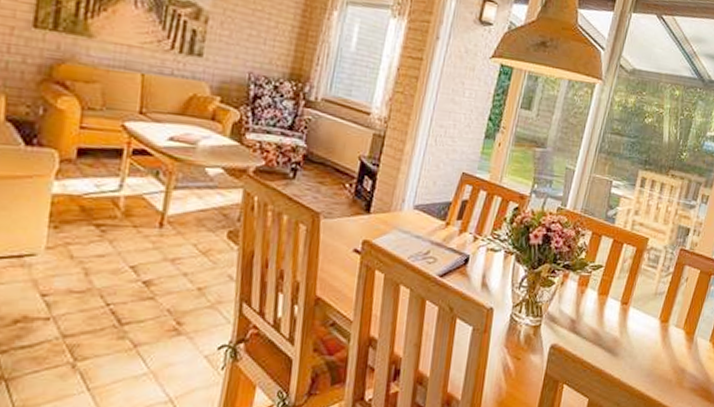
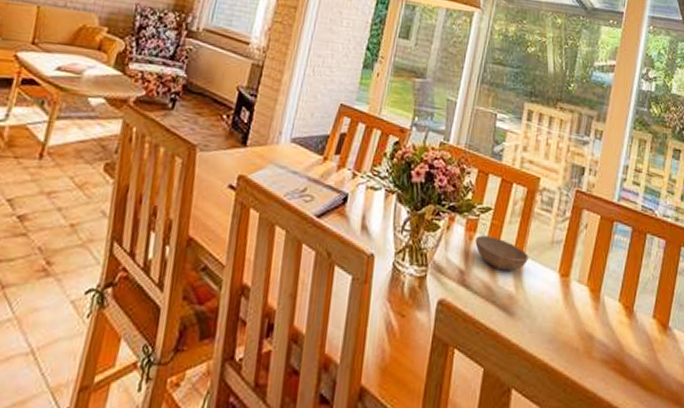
bowl: none [586,289,634,319] -> present [475,234,528,271]

